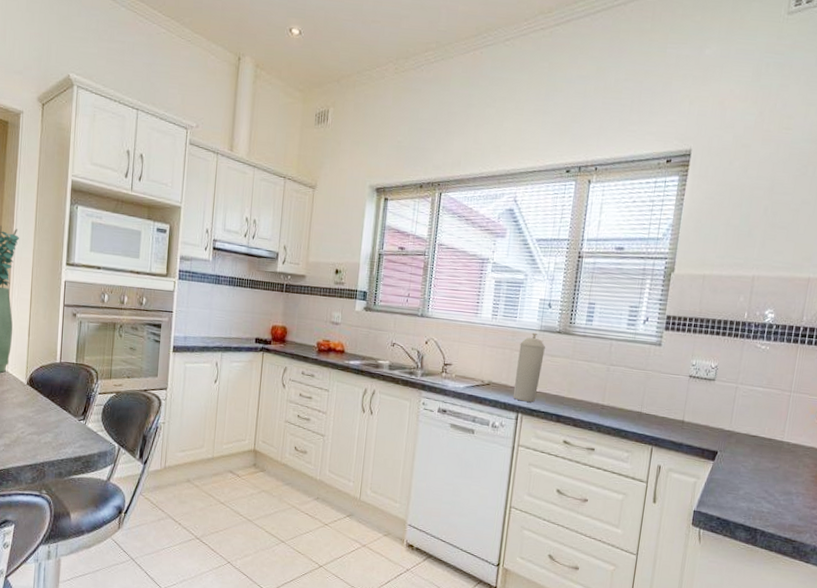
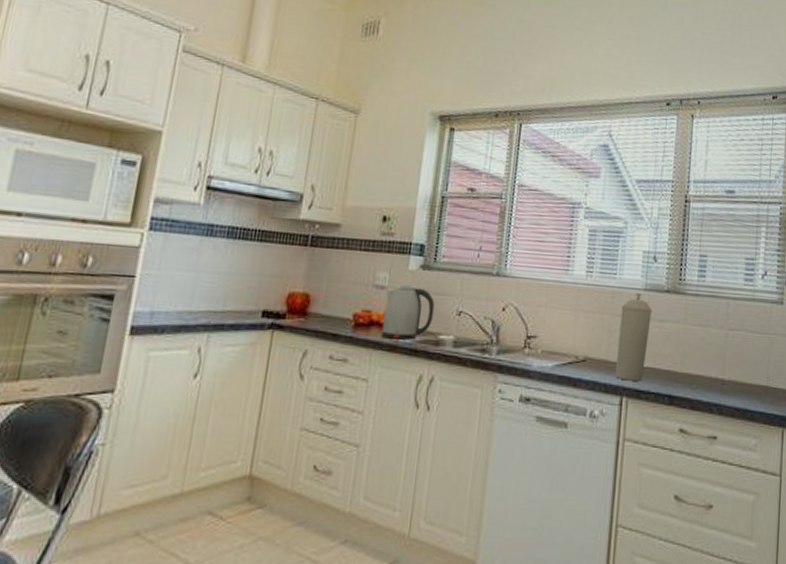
kettle: none [337,321,375,363] -> present [381,284,436,340]

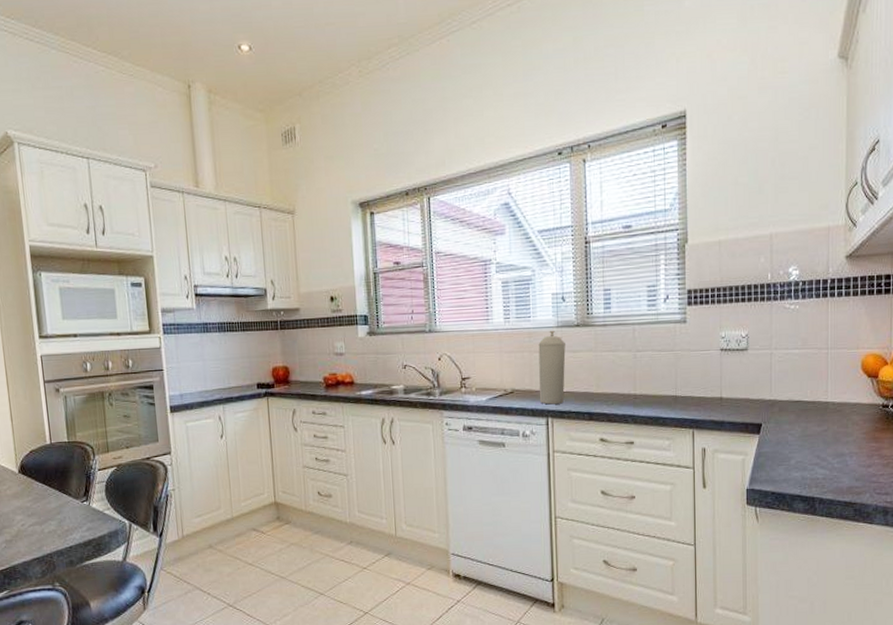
kettle: present [381,284,436,340] -> none [345,349,385,394]

